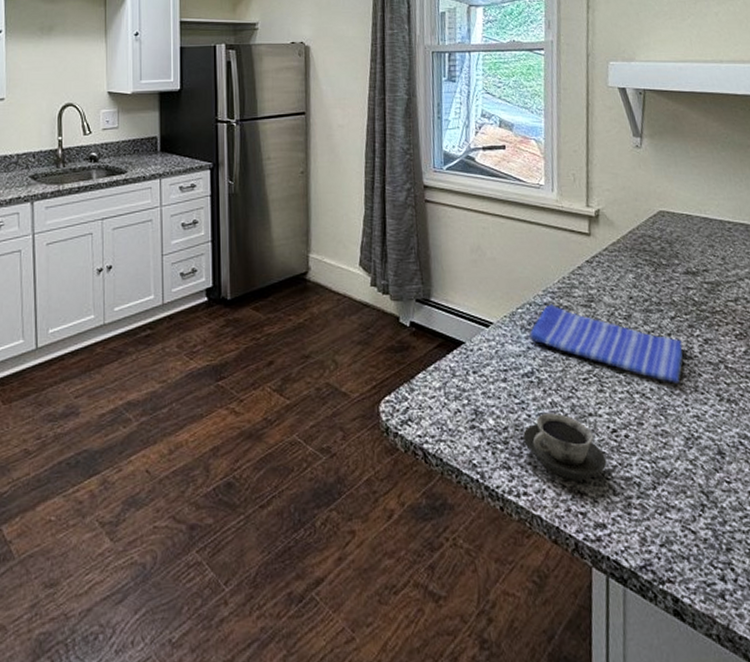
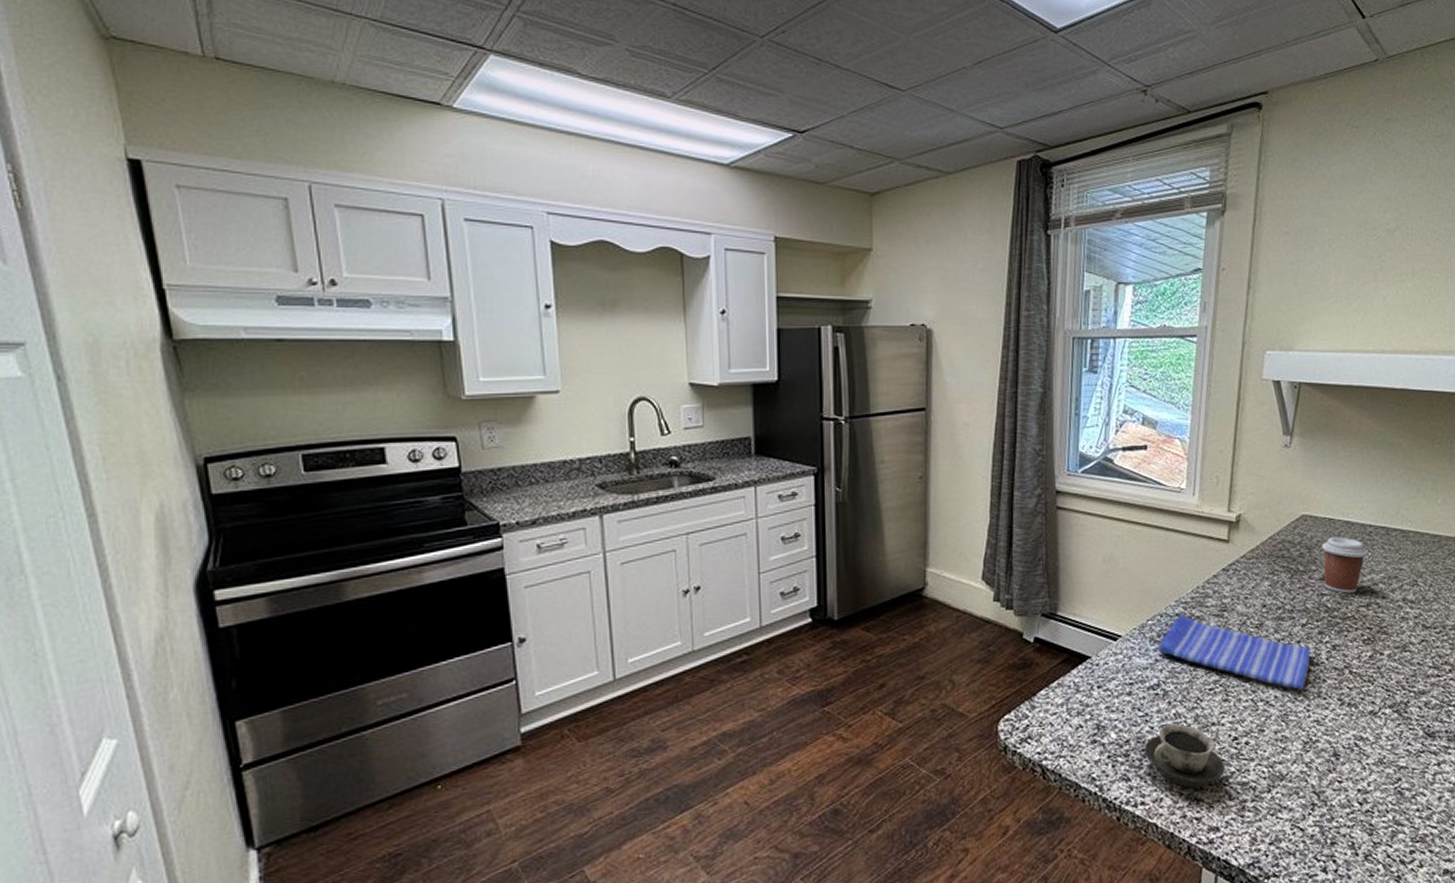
coffee cup: none [681,232,731,288] -> present [1321,537,1369,594]

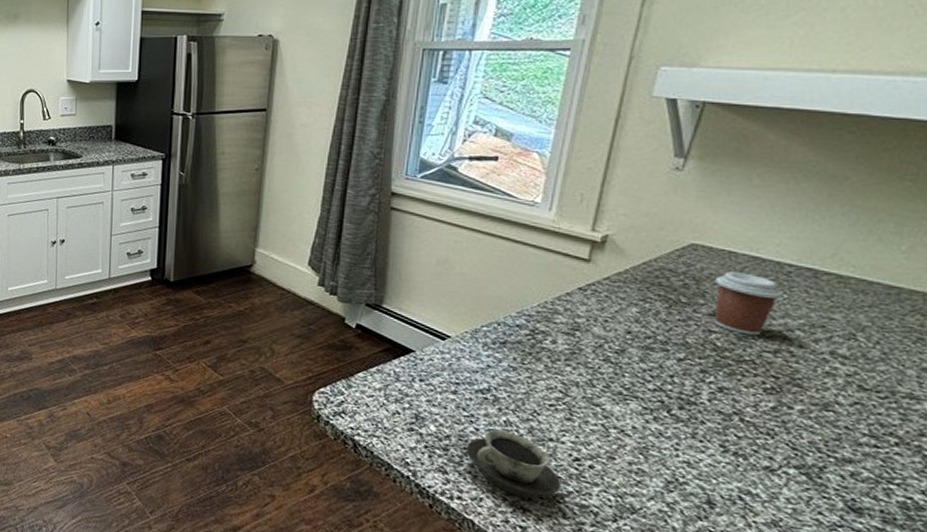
dish towel: present [1158,615,1311,690] -> none [492,327,687,427]

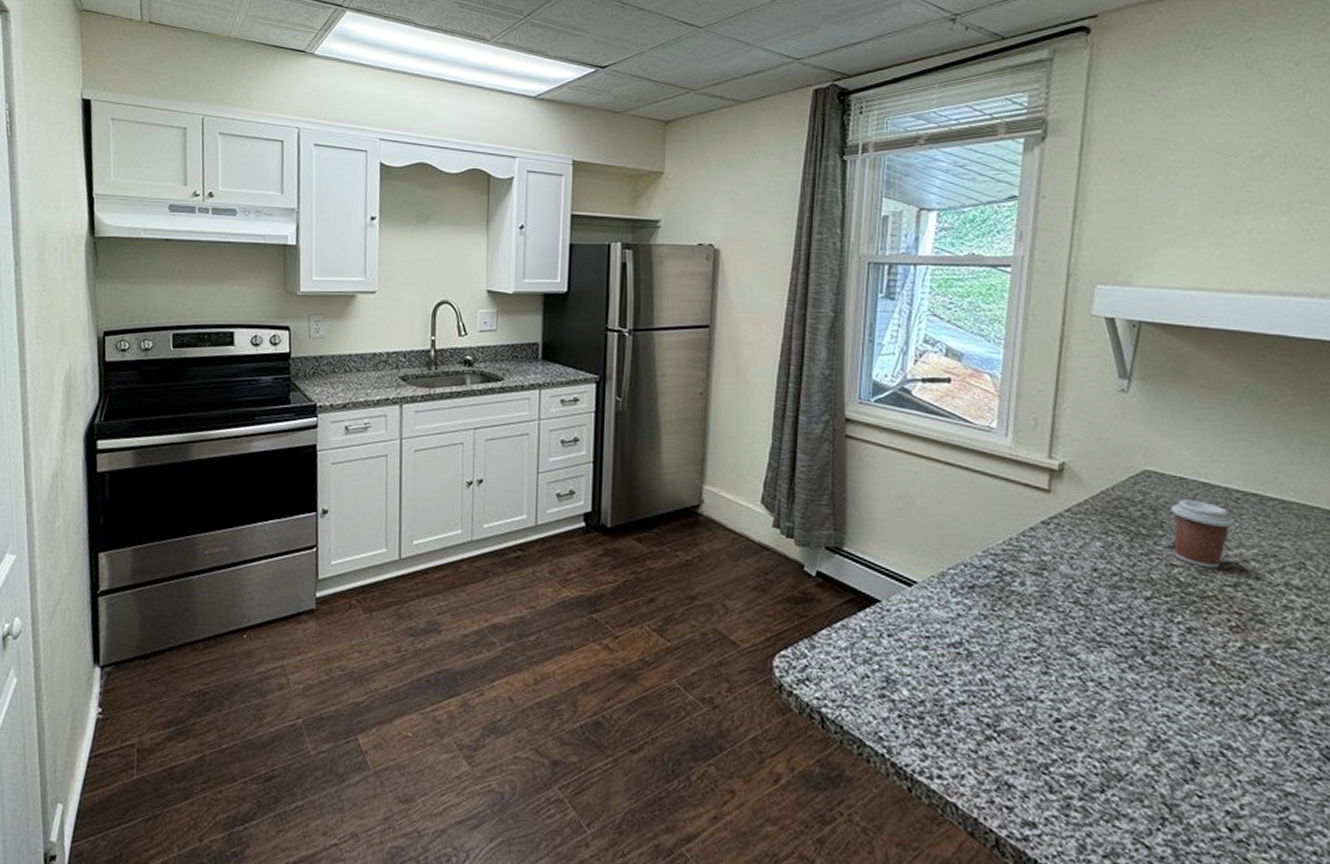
cup: present [467,429,562,498] -> none [943,690,1045,771]

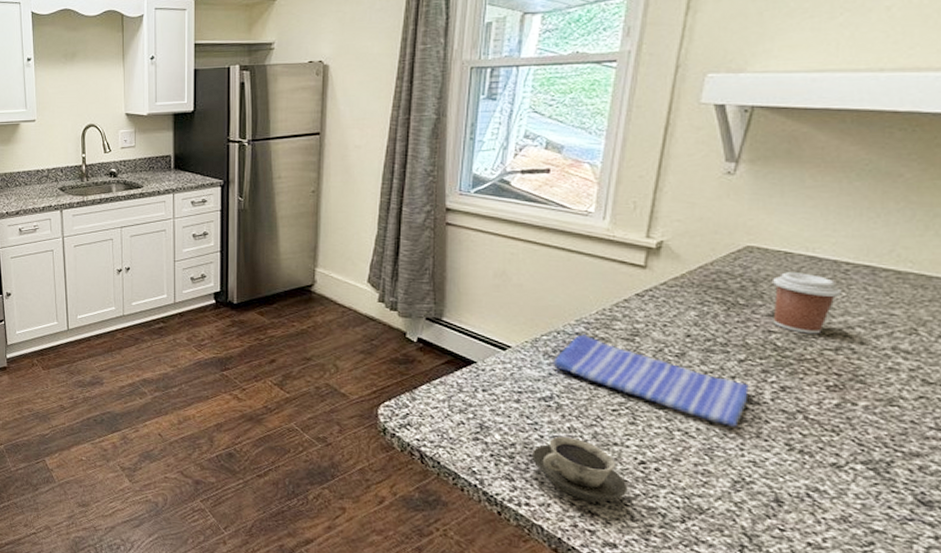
cup: none [943,690,1045,771] -> present [532,436,628,502]
dish towel: none [961,568,1158,676] -> present [553,334,749,427]

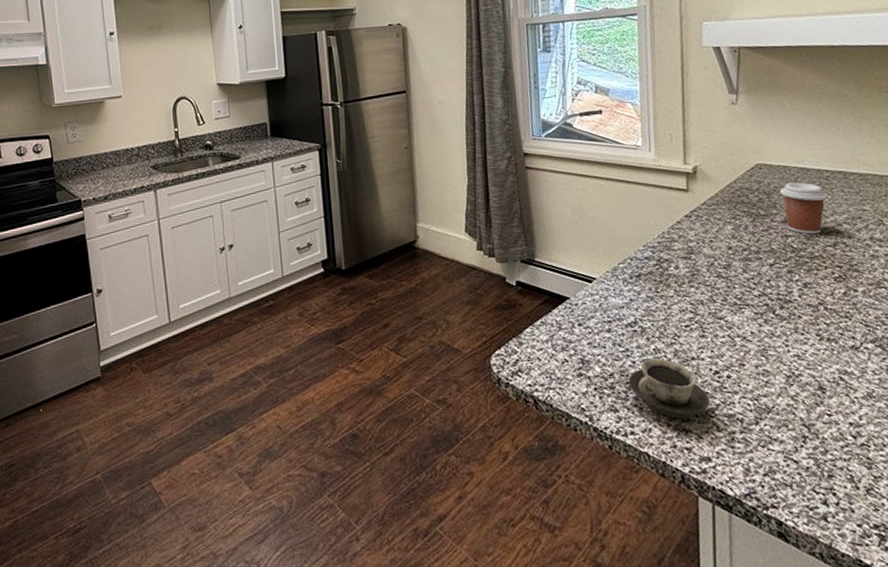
dish towel: present [553,334,749,427] -> none [631,258,783,326]

